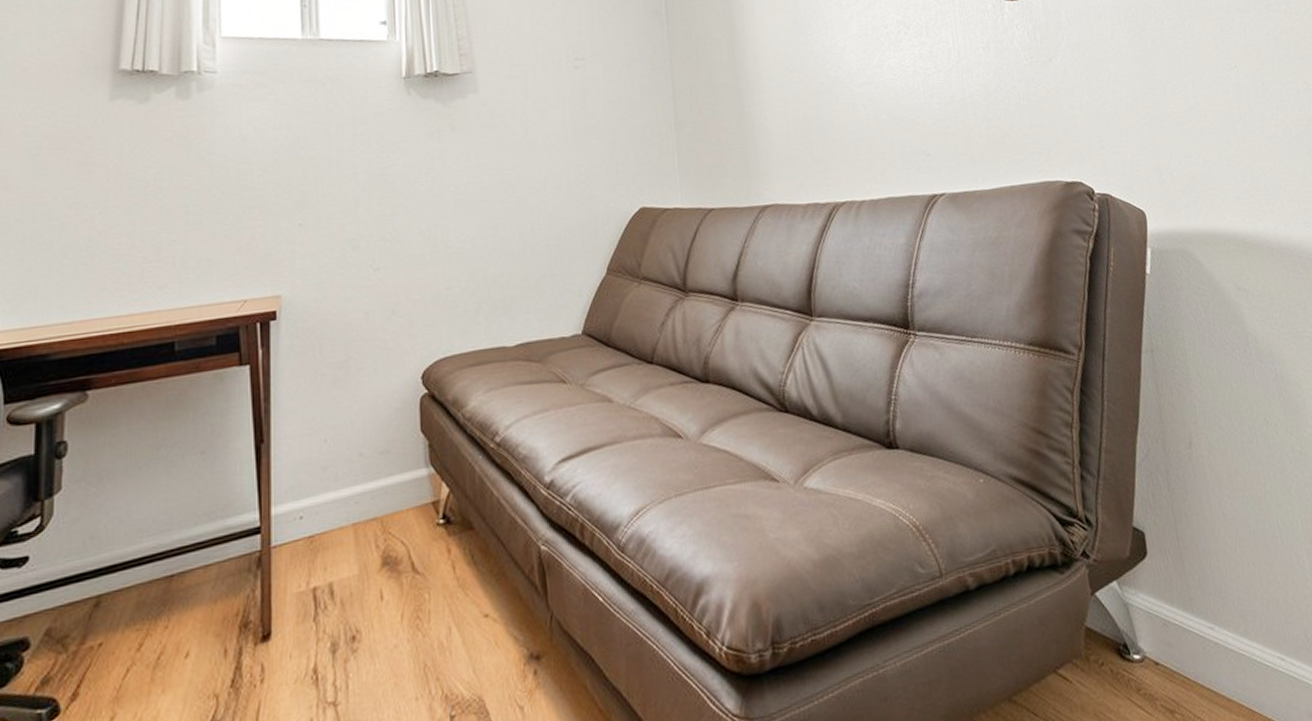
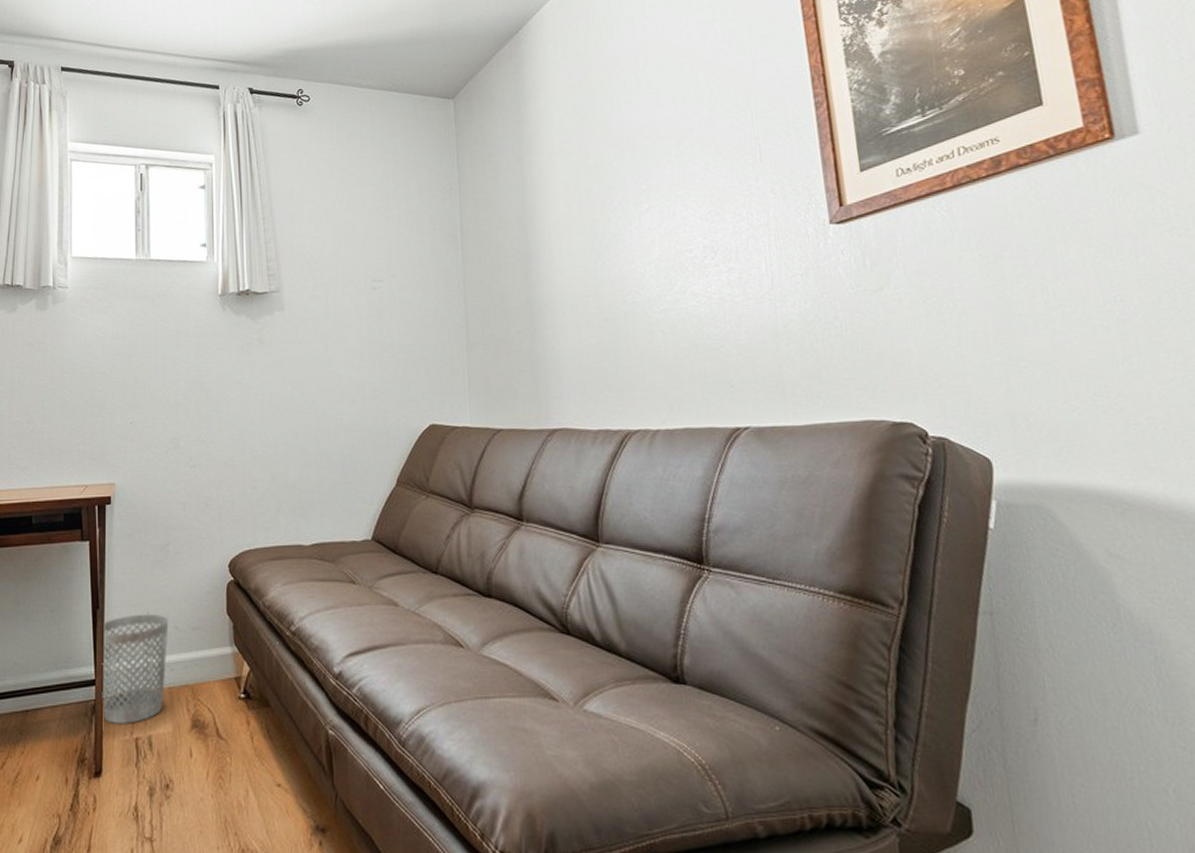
wastebasket: none [268,441,351,576] -> present [101,613,169,724]

